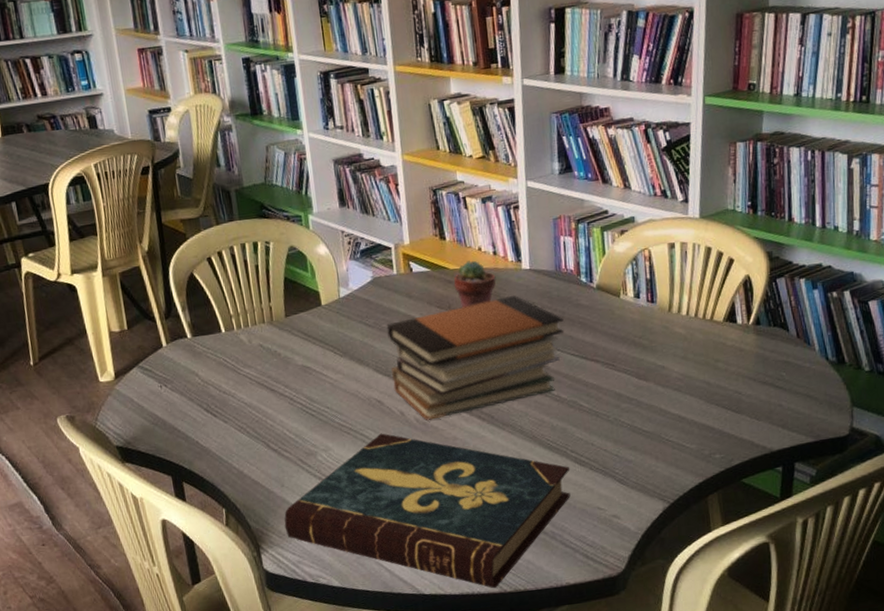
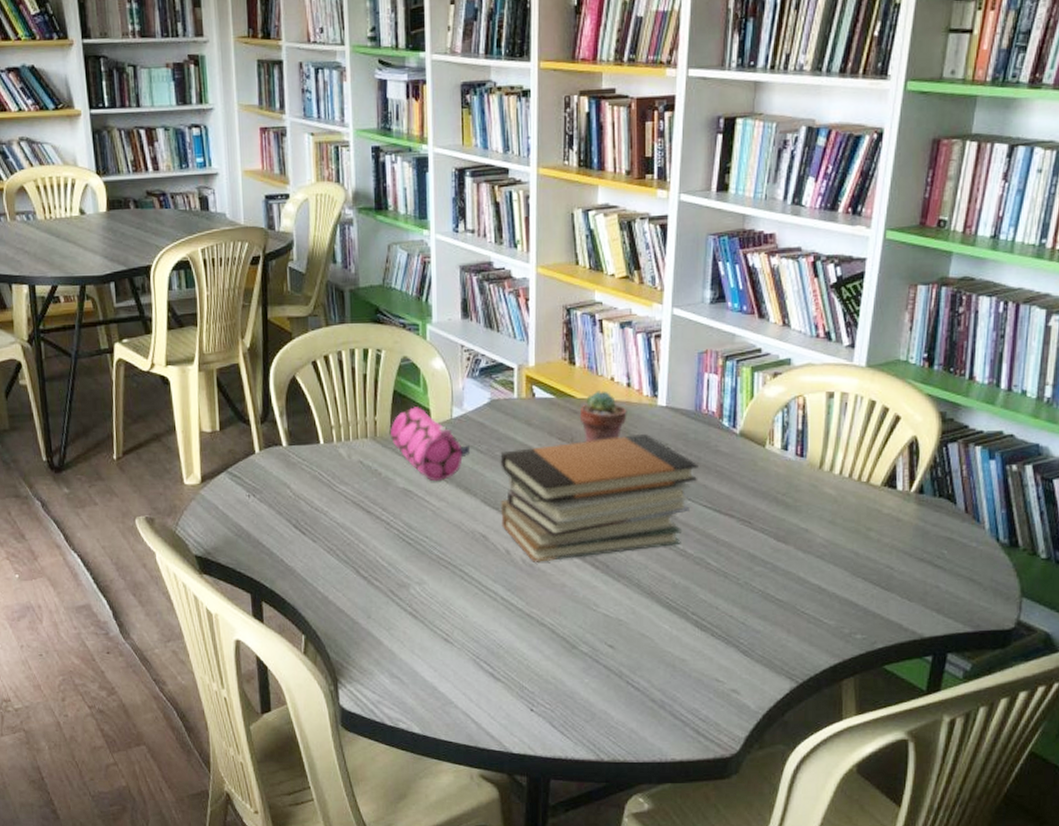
book: present [284,433,571,589] -> none [367,571,689,756]
pencil case: none [285,290,359,357] -> present [391,407,470,482]

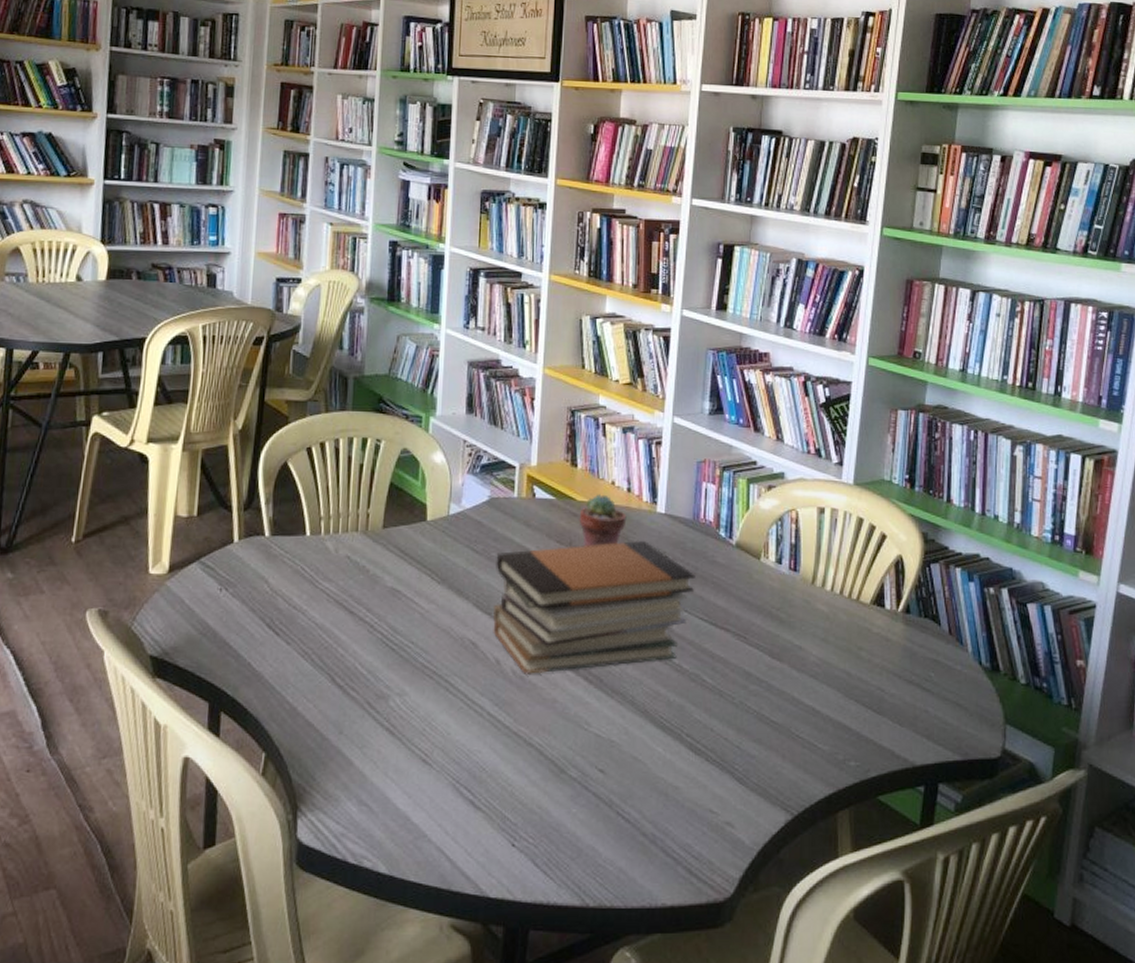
pencil case: present [391,407,470,482] -> none [383,501,465,582]

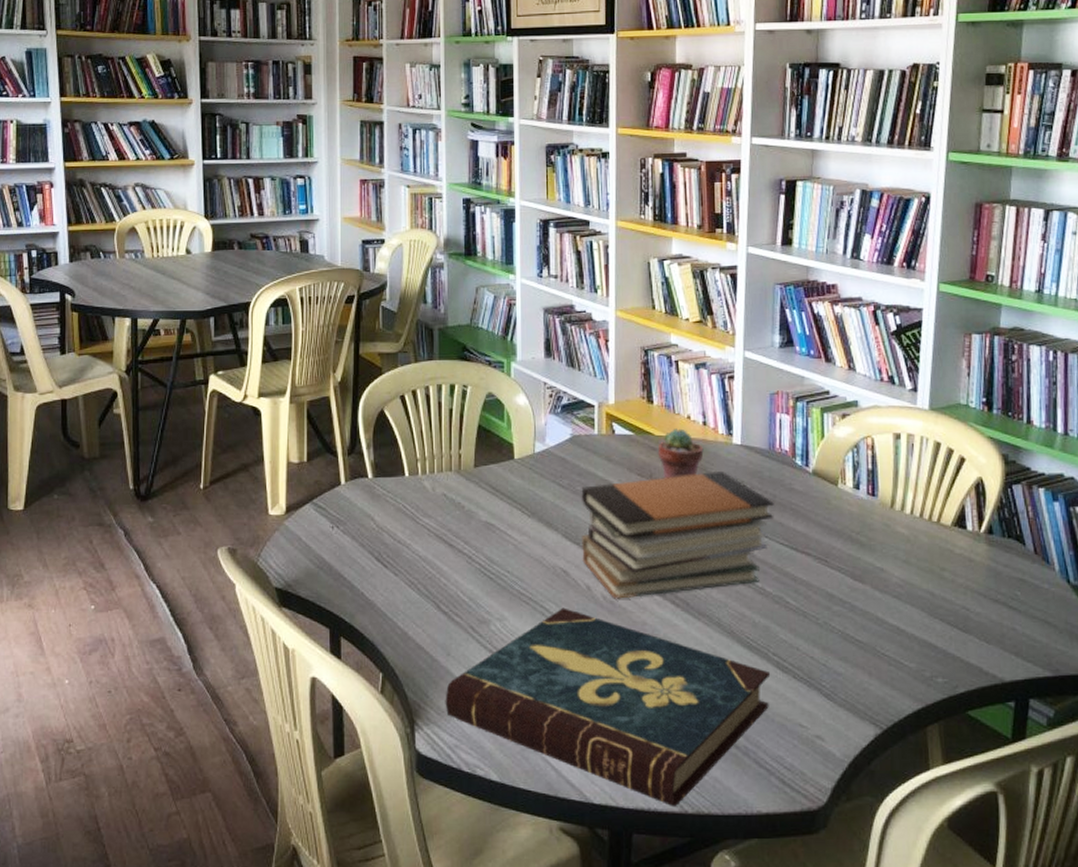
book: none [333,682,683,901] -> present [445,607,771,807]

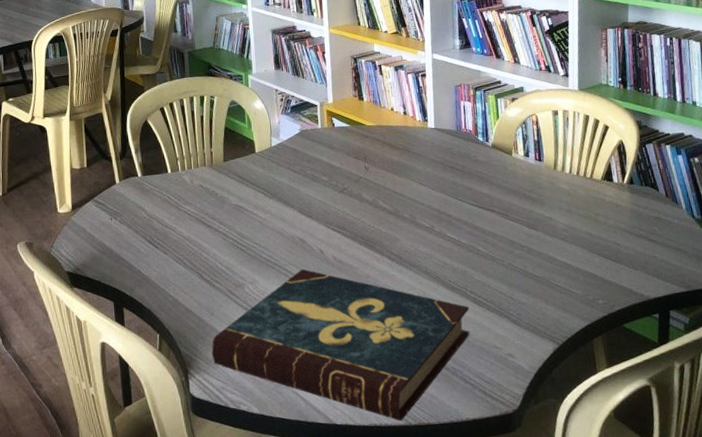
book stack: present [581,470,774,599] -> none [310,150,464,259]
potted succulent: present [657,428,704,479] -> none [369,119,406,160]

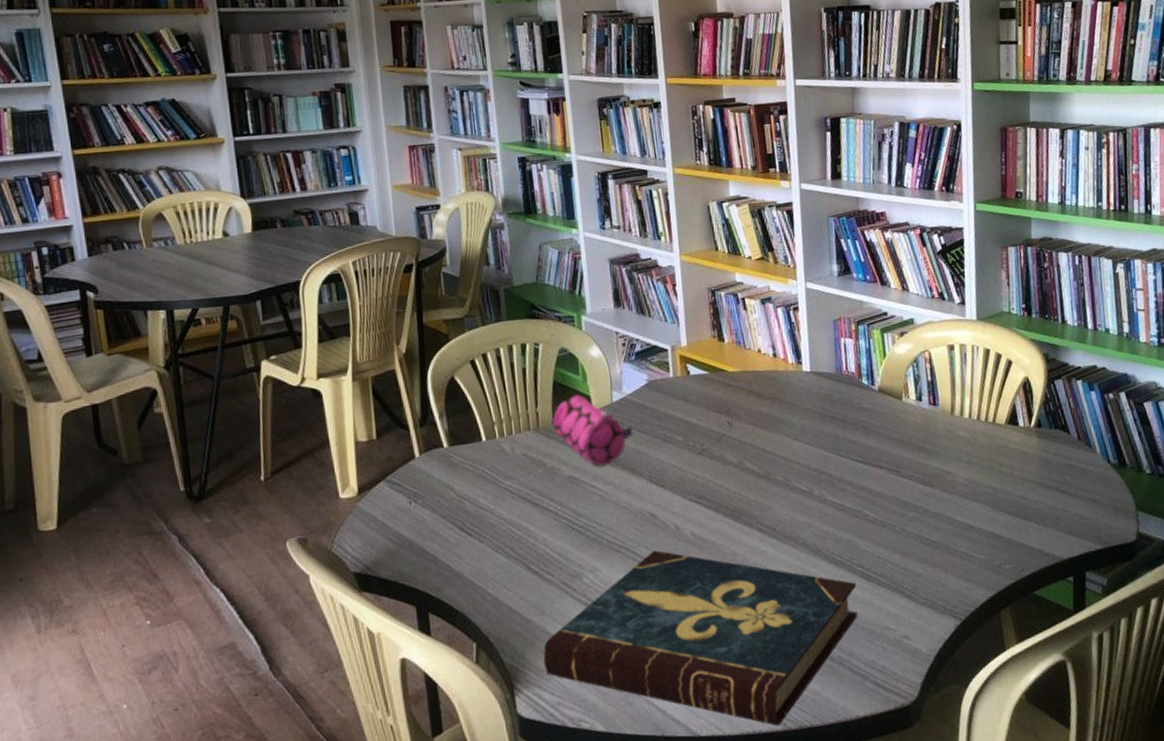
pencil case: none [224,139,287,198] -> present [553,395,632,466]

